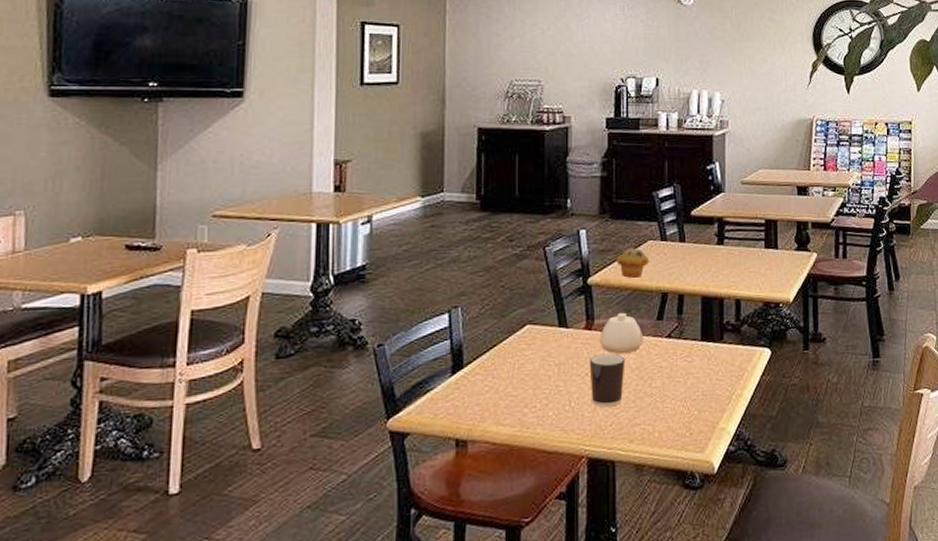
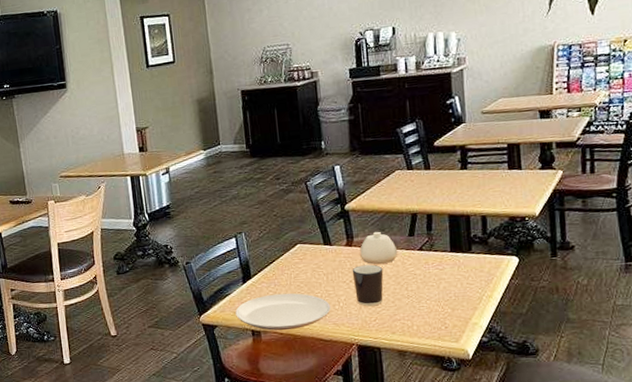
plate: none [437,388,559,440] -> present [235,293,331,330]
muffin: present [616,248,650,278] -> none [368,178,398,203]

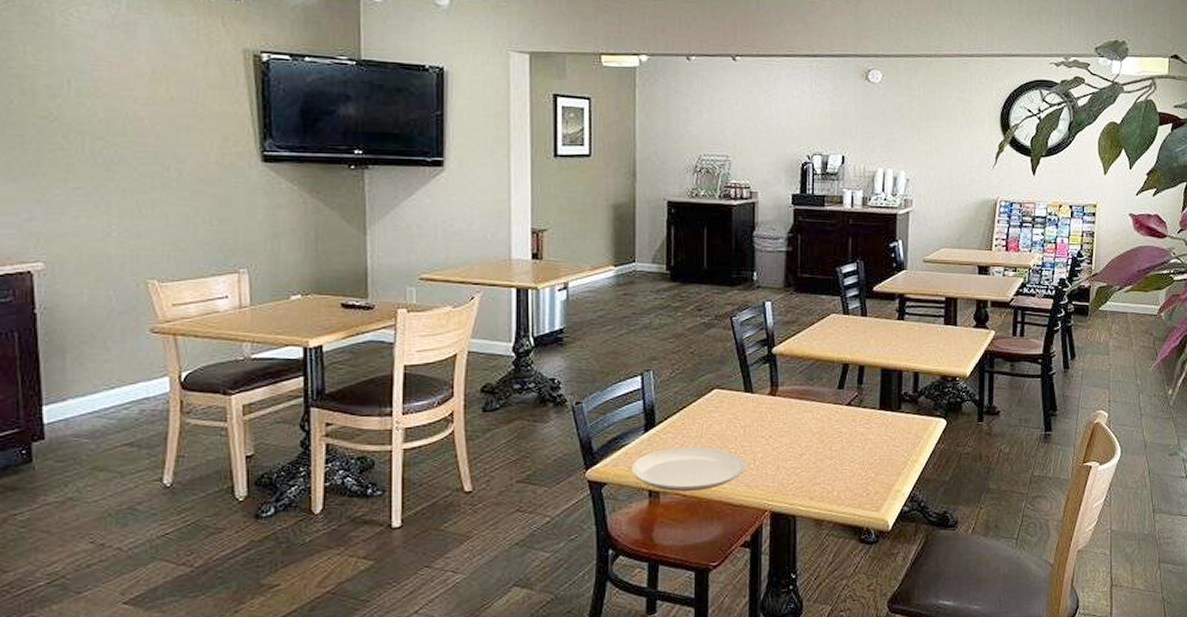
mug: present [352,264,384,307] -> none [773,418,807,467]
sugar bowl: present [359,231,398,264] -> none [783,380,825,418]

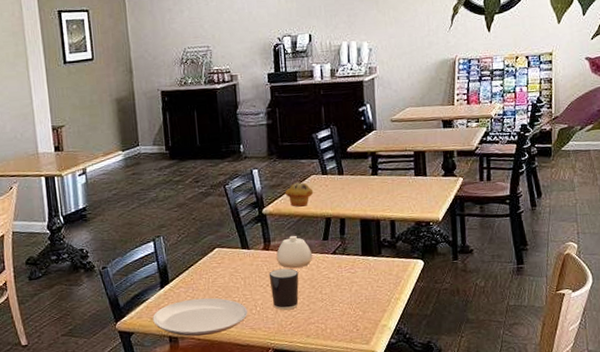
mug: none [773,418,807,467] -> present [269,268,299,311]
sugar bowl: none [783,380,825,418] -> present [276,235,313,268]
muffin: none [799,321,832,349] -> present [285,182,314,207]

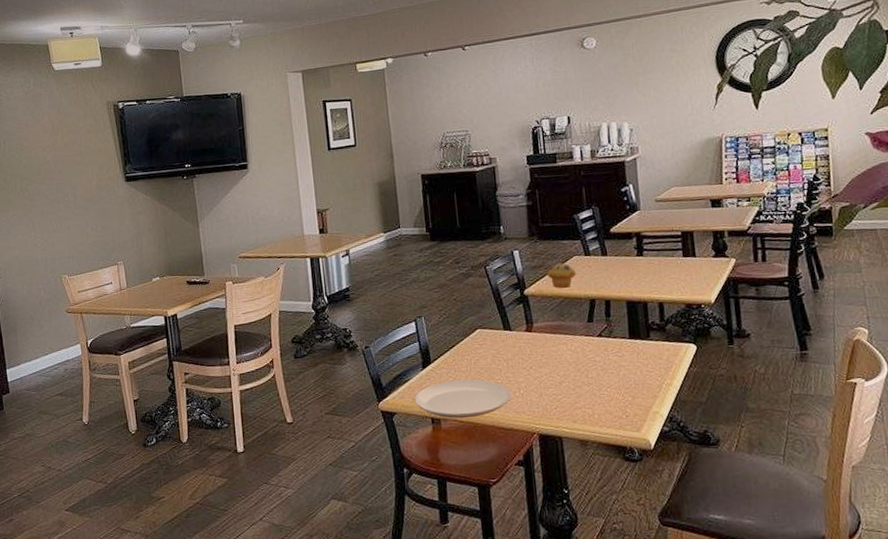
mug: present [269,268,299,311] -> none [532,350,564,394]
sugar bowl: present [276,235,313,268] -> none [539,317,578,350]

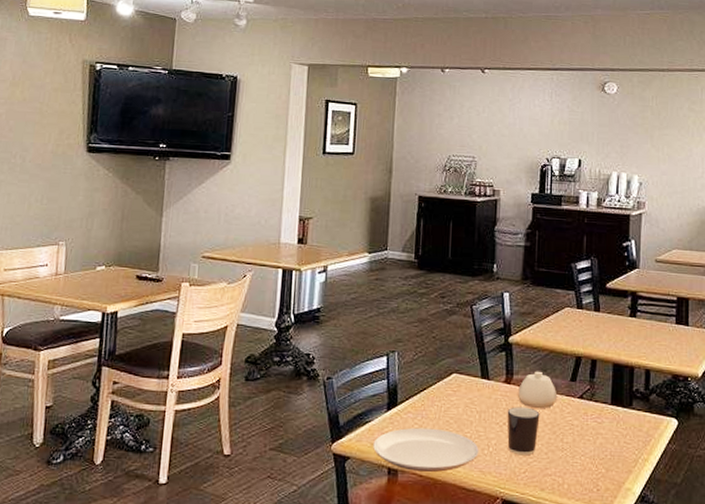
mug: none [532,350,564,394] -> present [507,407,540,456]
sugar bowl: none [539,317,578,350] -> present [517,371,558,408]
muffin: present [546,263,577,288] -> none [535,313,566,340]

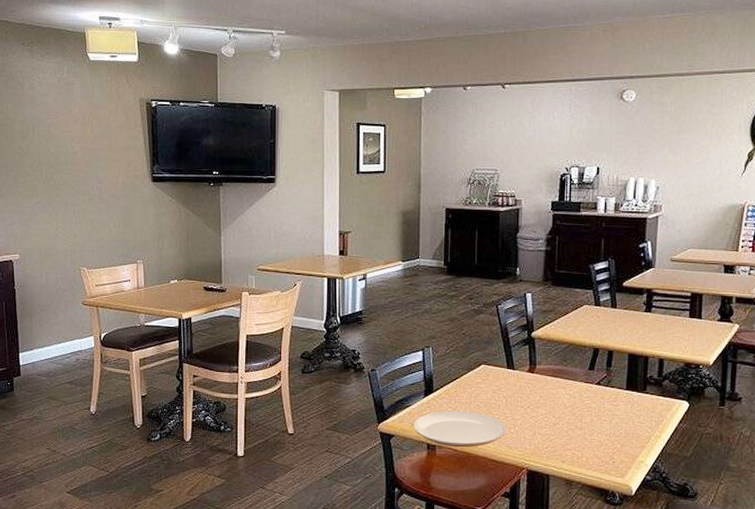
mug: present [507,407,540,456] -> none [531,392,561,434]
sugar bowl: present [517,371,558,408] -> none [539,361,577,393]

